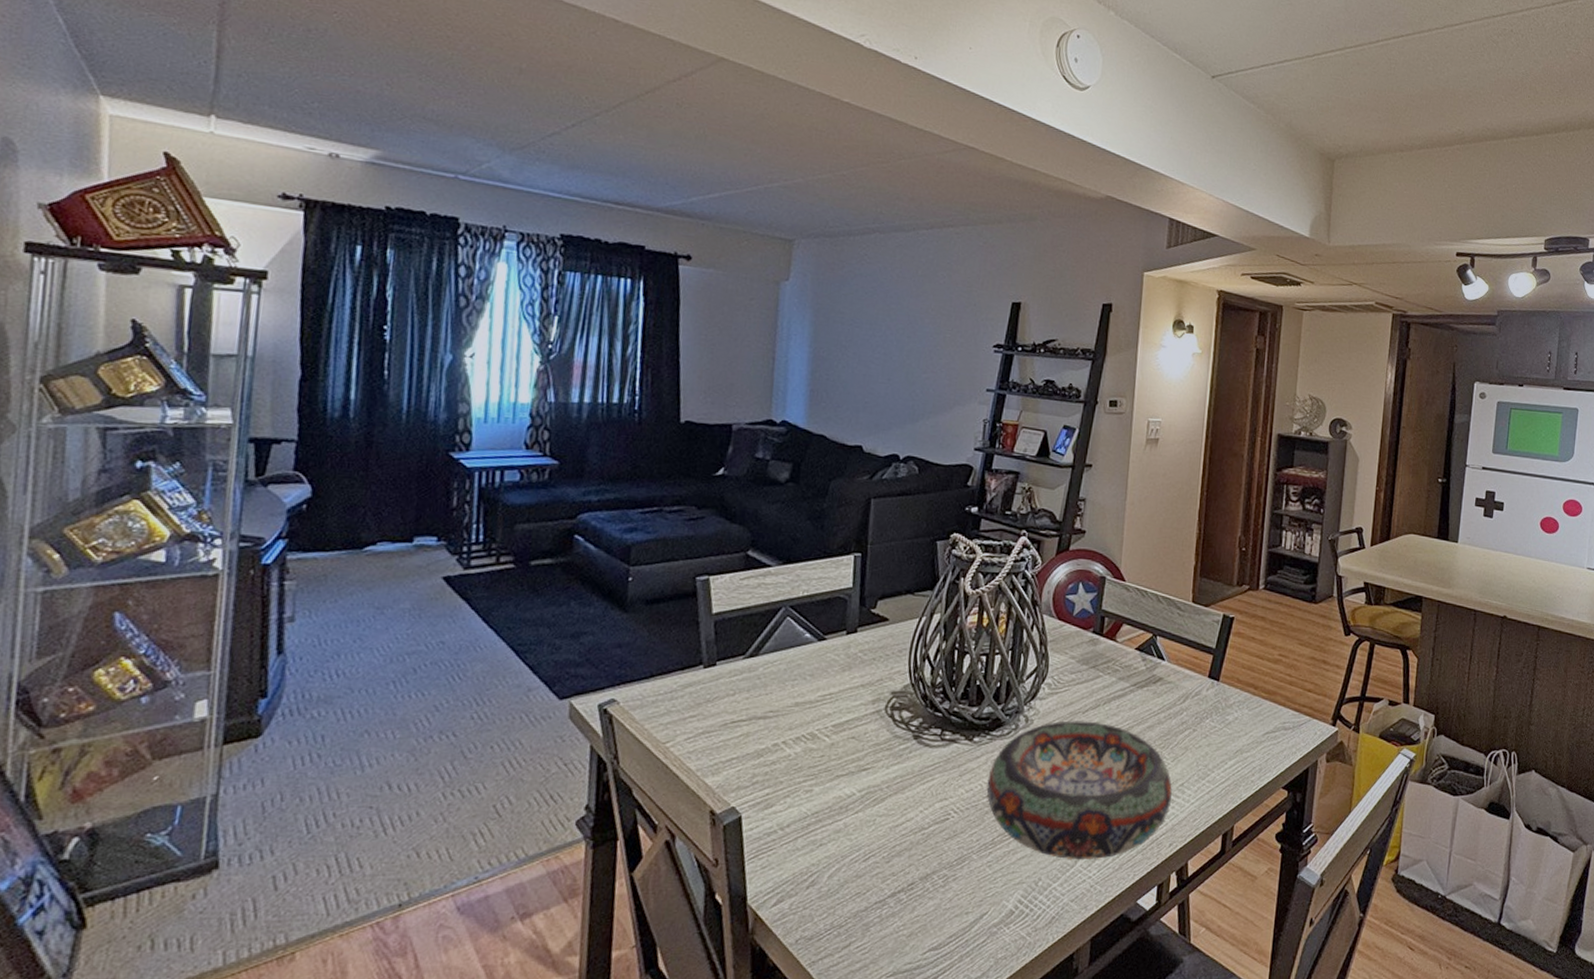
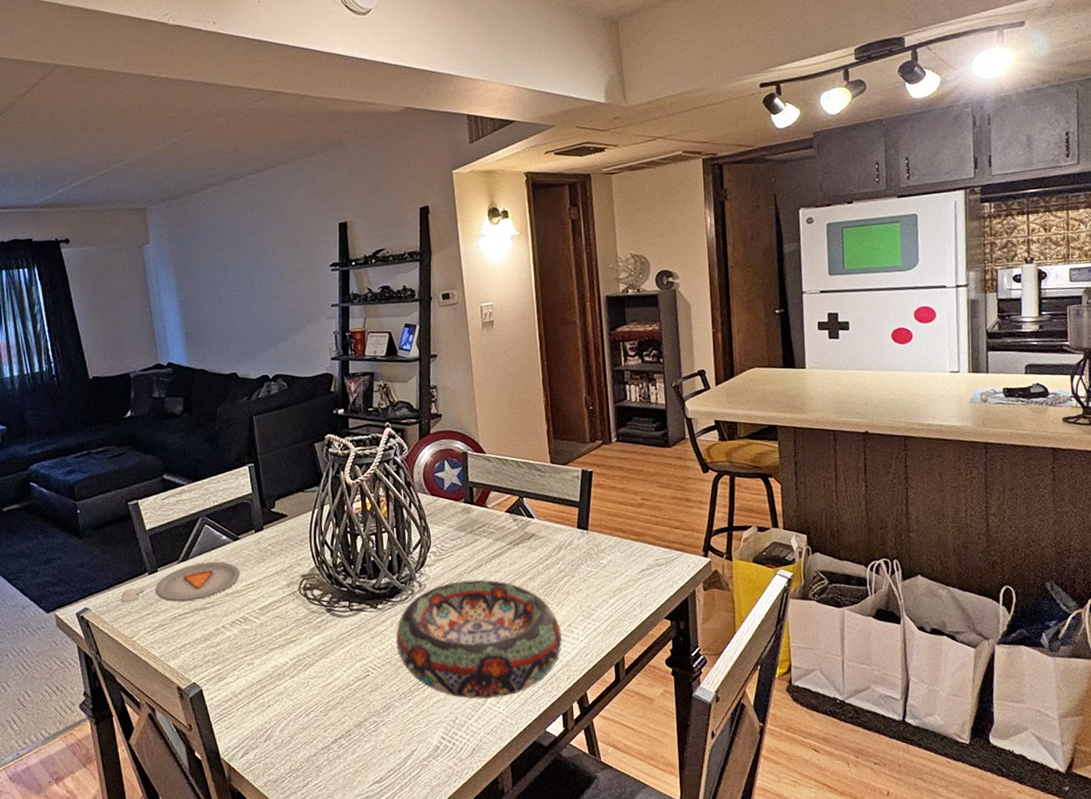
dinner plate: none [660,661,818,706] -> present [120,561,240,603]

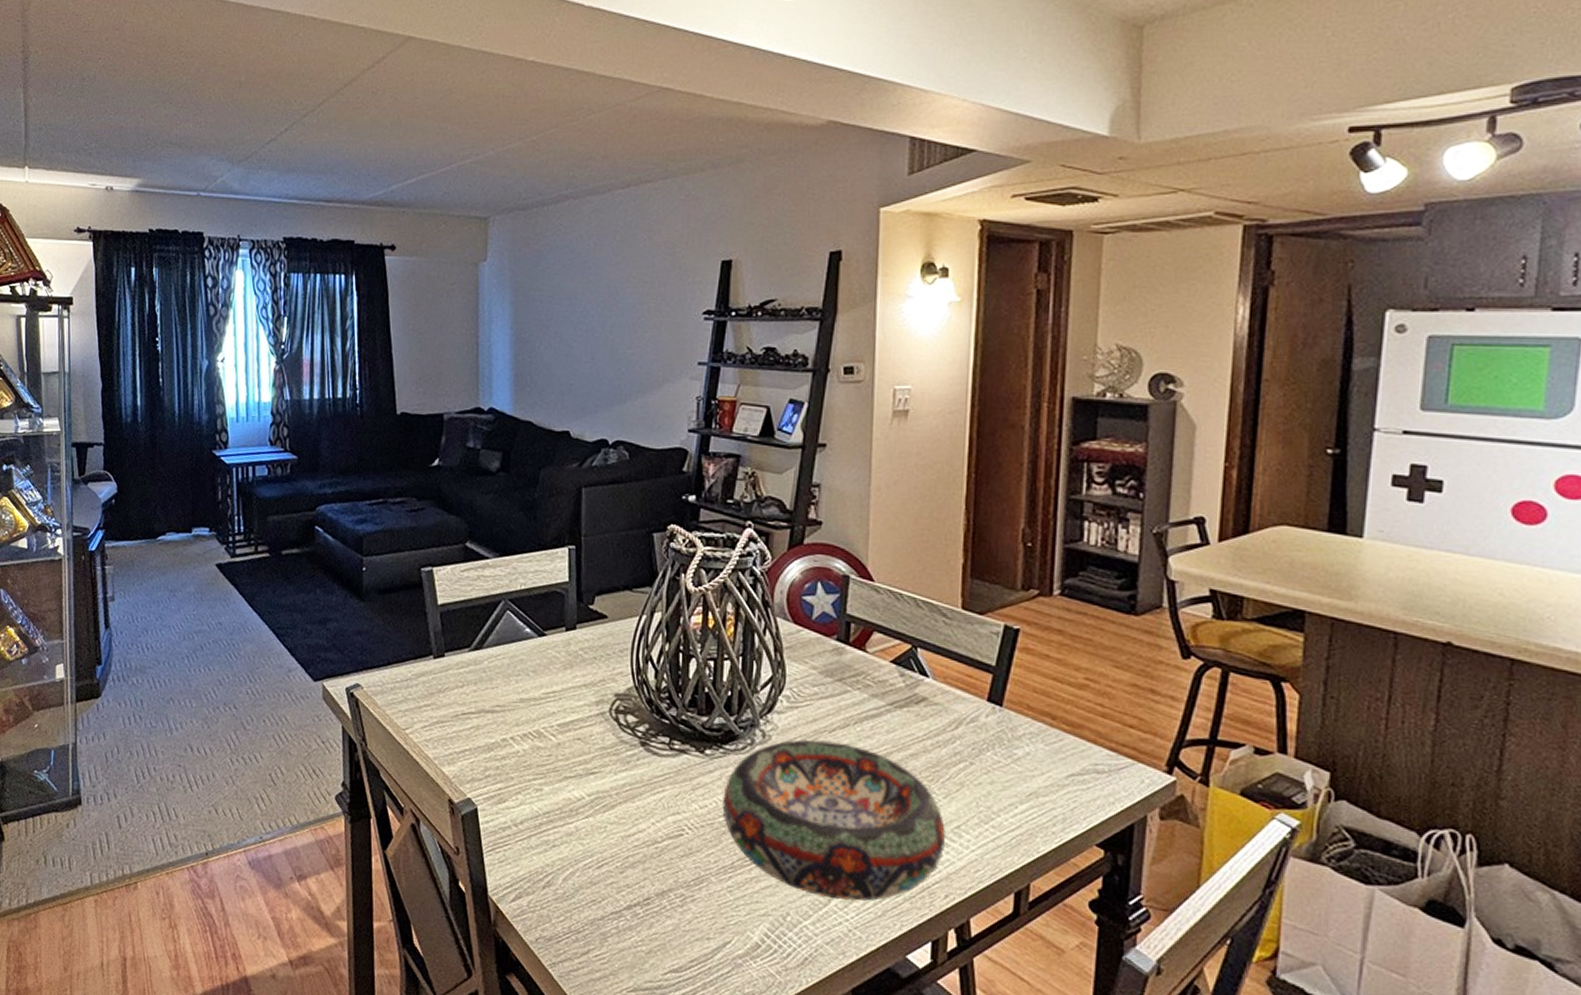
dinner plate: present [120,561,240,603] -> none [397,655,540,700]

